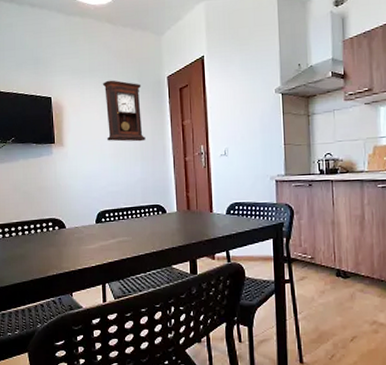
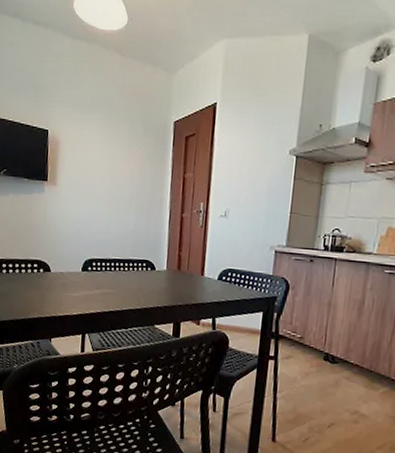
pendulum clock: present [102,80,146,142] -> none [102,118,145,191]

